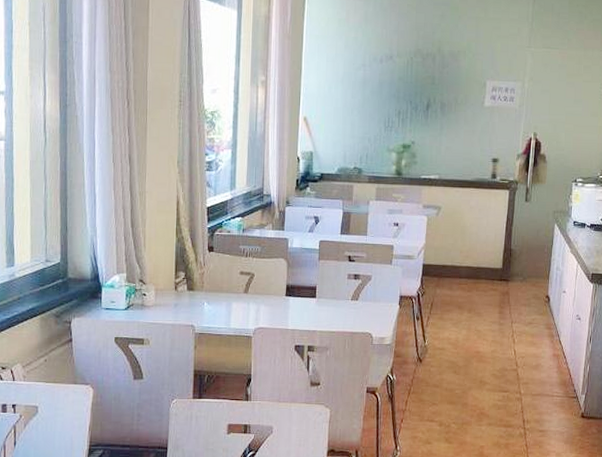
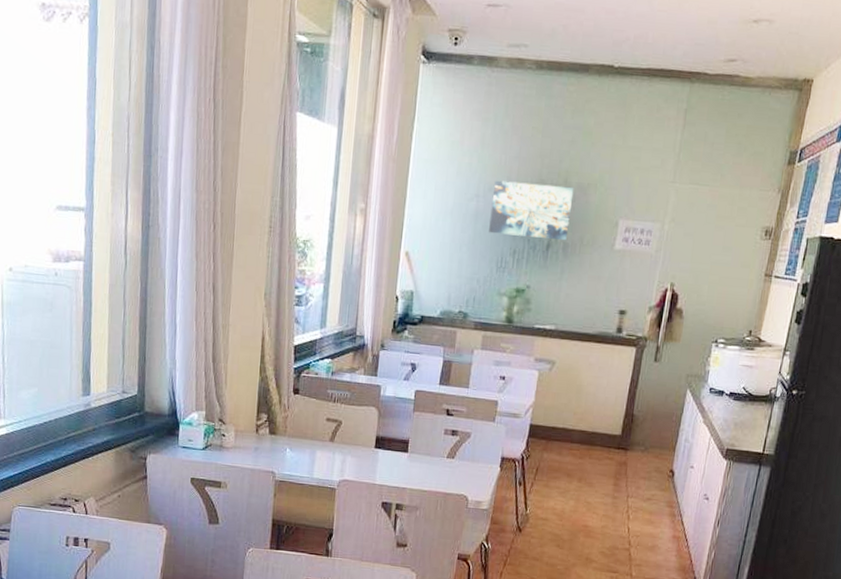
wall art: none [376,51,447,101] -> present [489,180,574,241]

